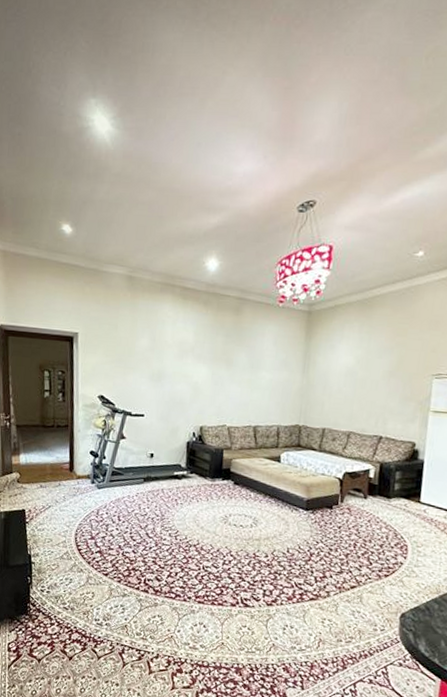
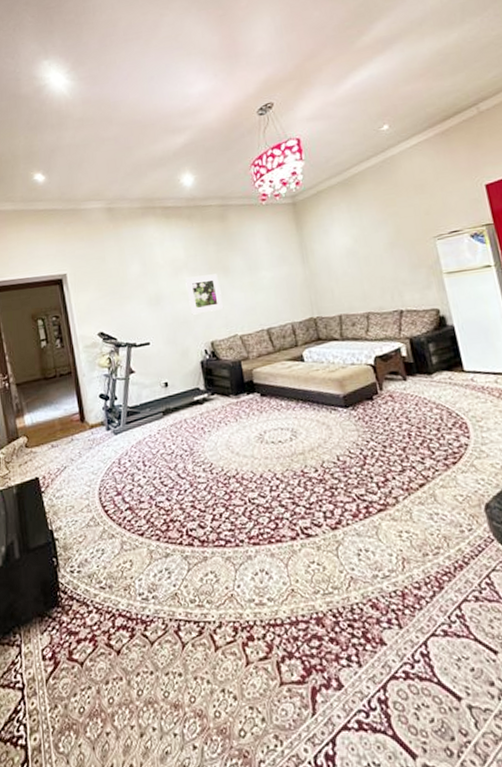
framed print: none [187,362,220,400] -> present [185,274,224,315]

